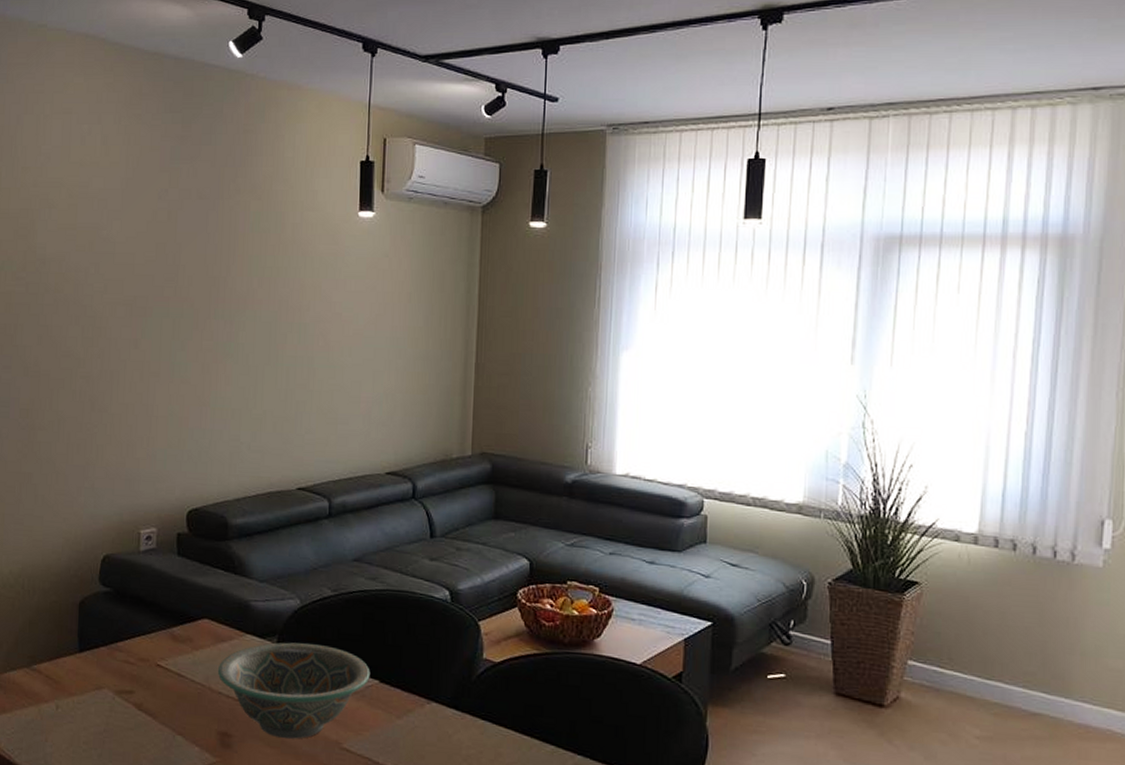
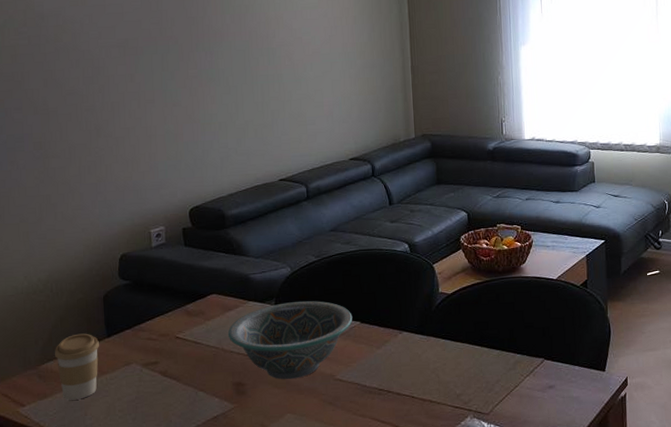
coffee cup: none [18,642,69,722] -> present [54,333,99,400]

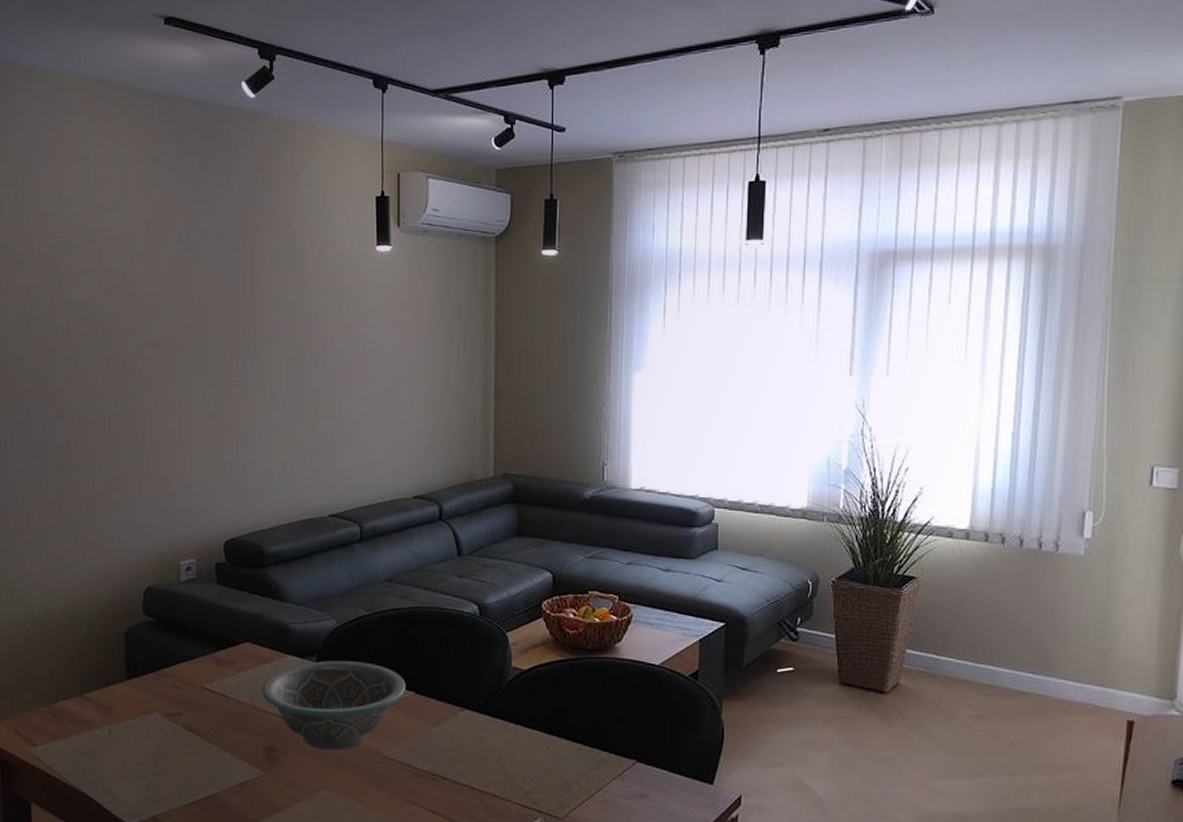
coffee cup: present [54,333,99,400] -> none [70,672,118,746]

